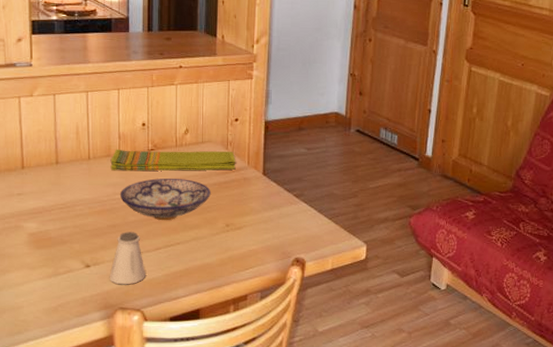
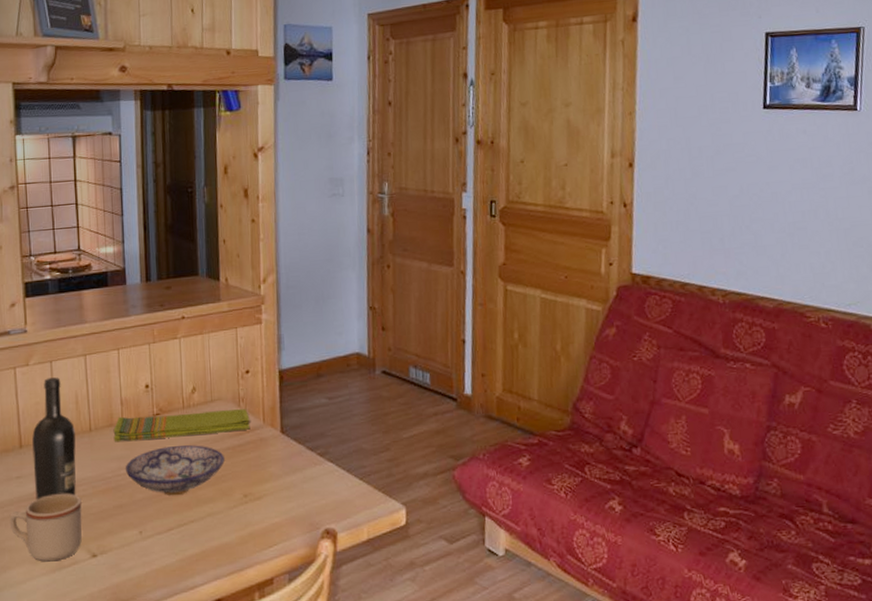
mug: none [10,212,78,269] -> present [9,493,82,562]
wine bottle: none [34,109,74,215] -> present [32,377,76,500]
saltshaker: present [109,232,145,285] -> none [118,511,158,575]

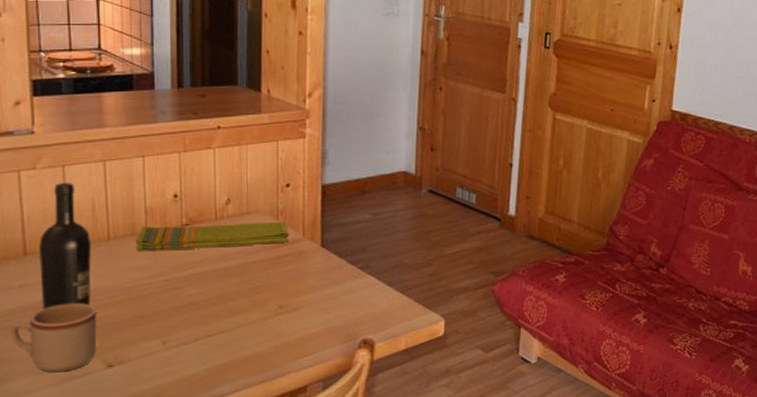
bowl: present [125,444,225,496] -> none [148,256,259,307]

